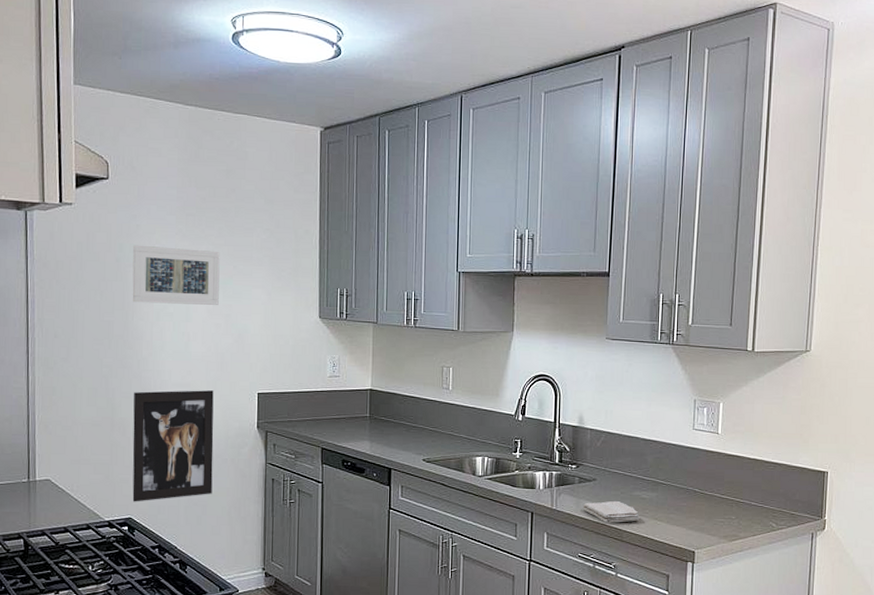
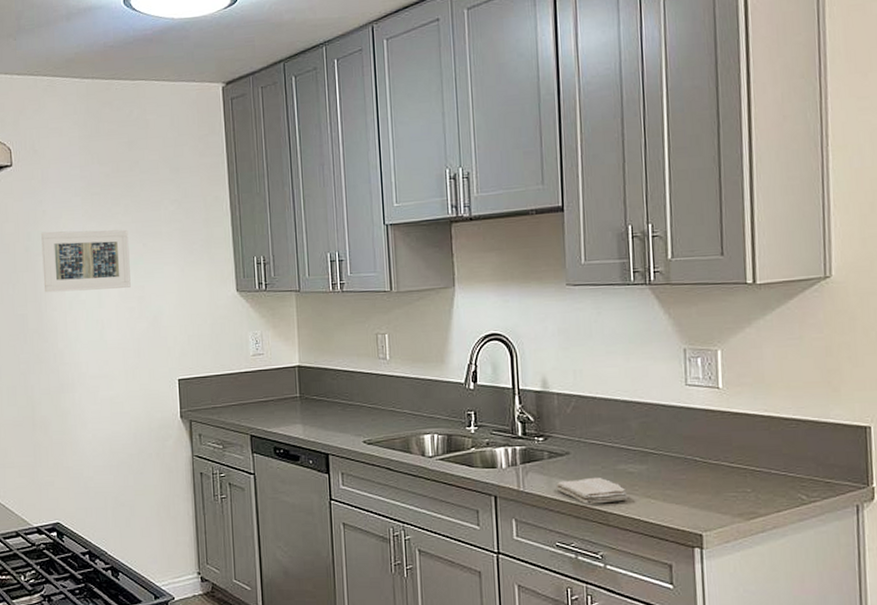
wall art: present [132,390,214,502] -> none [53,380,139,506]

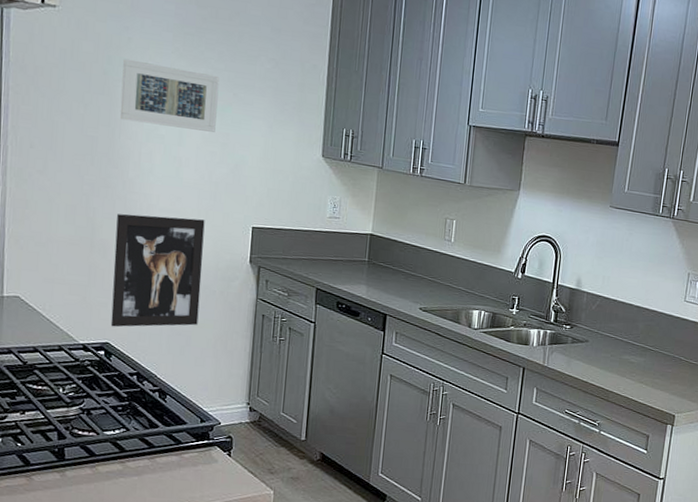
wall art: none [53,380,139,506] -> present [110,214,205,327]
washcloth: present [556,477,629,505] -> none [573,362,627,384]

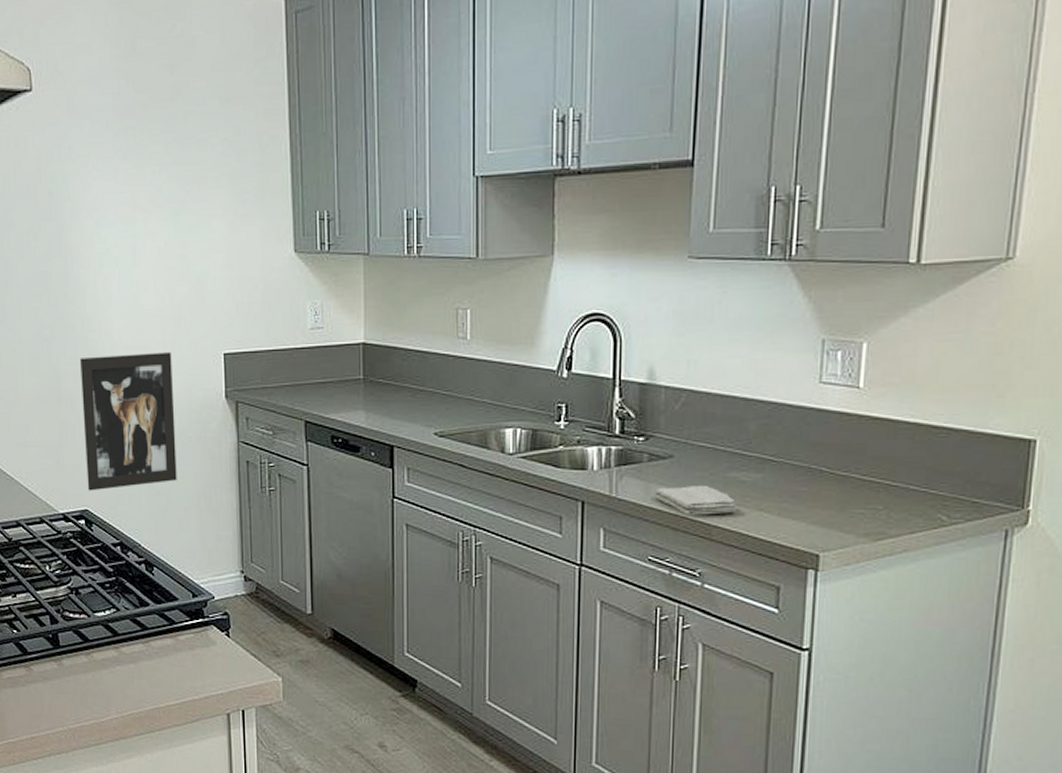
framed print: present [120,58,220,132] -> none [66,172,171,247]
washcloth: none [573,362,627,384] -> present [654,484,738,517]

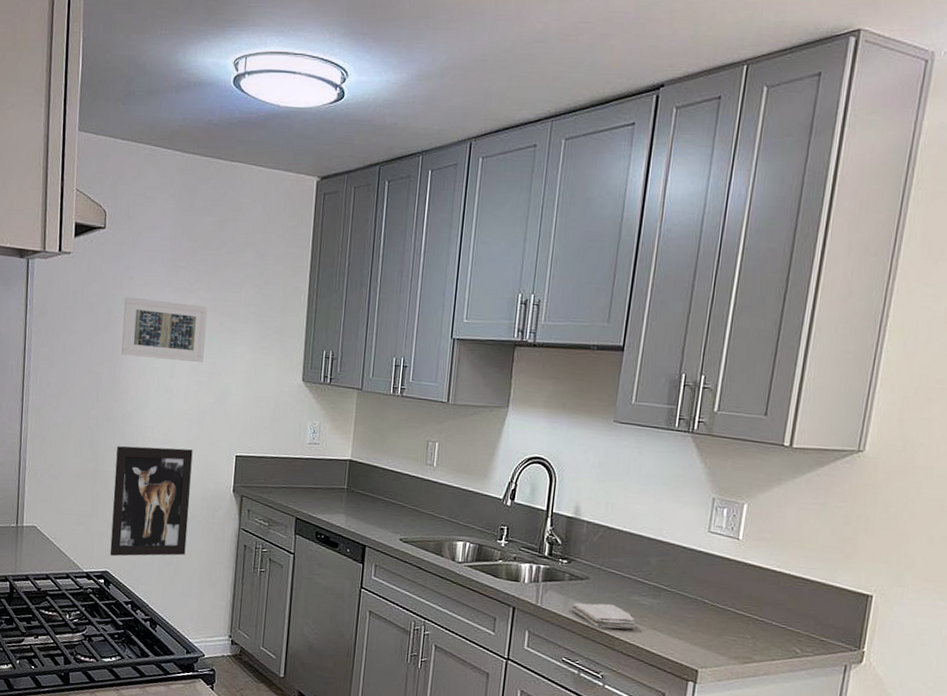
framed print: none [66,172,171,247] -> present [121,296,208,362]

